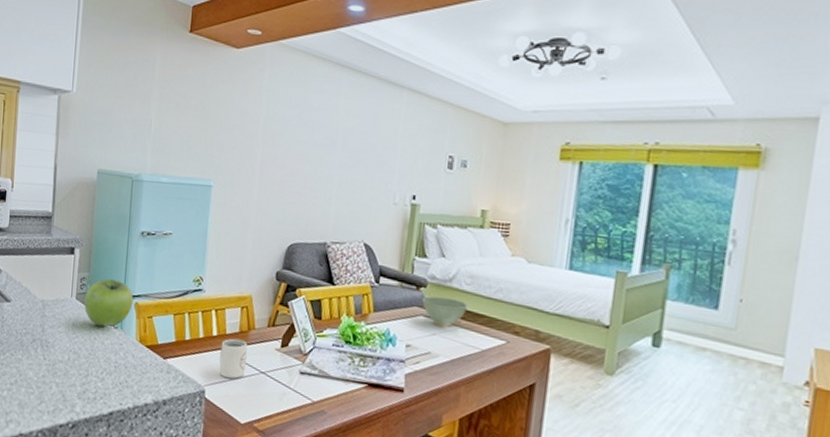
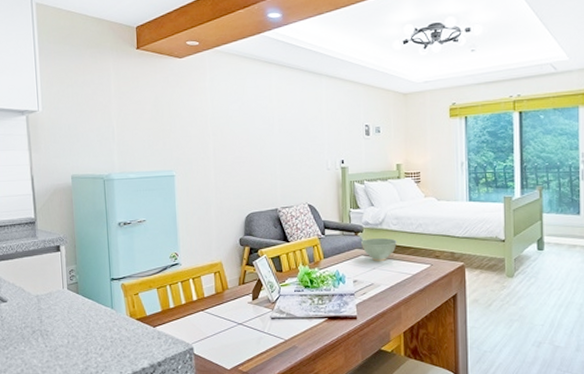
fruit: present [84,278,134,327] -> none [75,266,120,309]
mug: present [219,338,248,379] -> none [201,299,226,334]

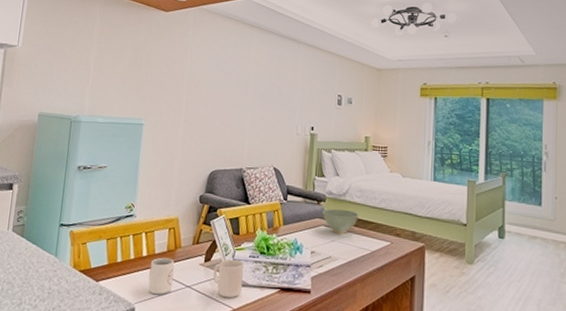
mug: none [201,299,226,334] -> present [148,257,175,295]
cup: none [262,295,291,331] -> present [213,259,244,298]

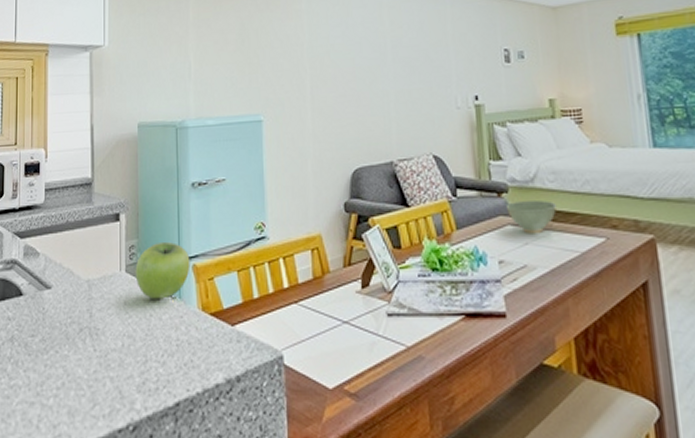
fruit: none [20,210,69,256] -> present [135,241,190,299]
mug: present [148,257,175,295] -> none [294,287,326,337]
cup: present [213,259,244,298] -> none [375,281,415,333]

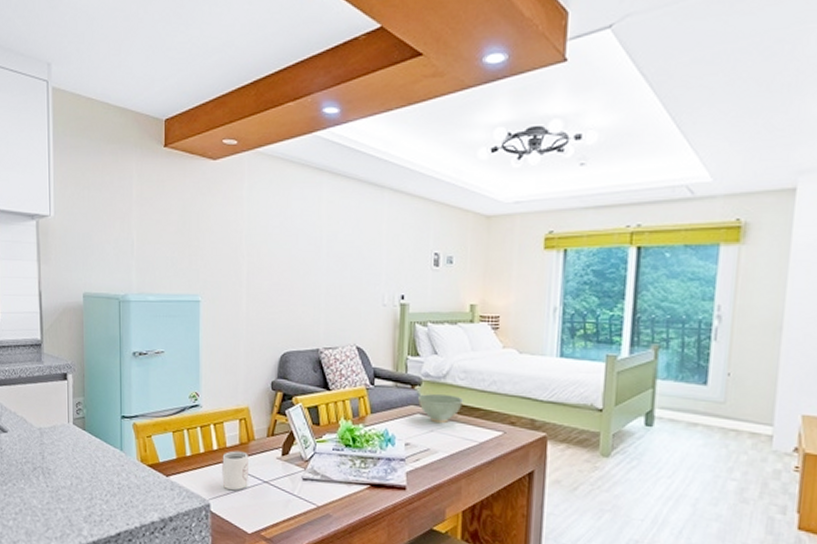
fruit: present [135,241,190,299] -> none [81,401,131,450]
mug: none [294,287,326,337] -> present [222,451,250,491]

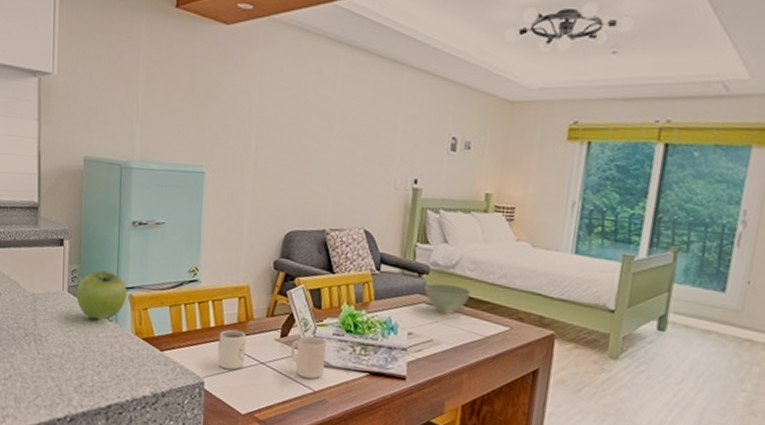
fruit: none [81,401,131,450] -> present [76,270,127,320]
cup: none [293,452,326,495] -> present [291,335,326,379]

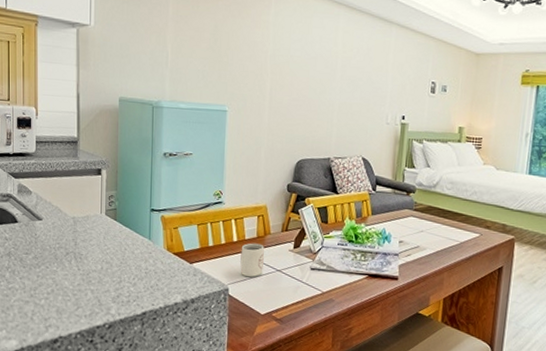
fruit: present [76,270,127,320] -> none [113,195,159,238]
cup: present [291,335,326,379] -> none [303,246,332,283]
bowl: present [423,283,472,315] -> none [411,200,450,225]

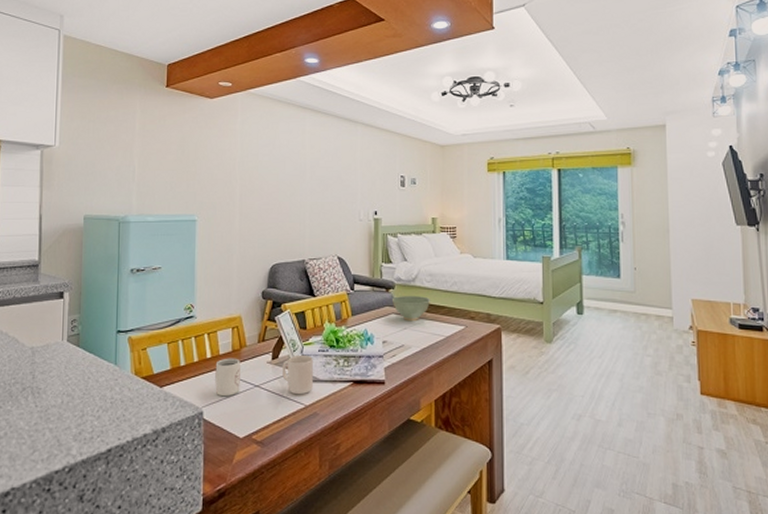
cup: none [303,246,332,283] -> present [282,354,313,395]
bowl: none [411,200,450,225] -> present [391,296,431,322]

